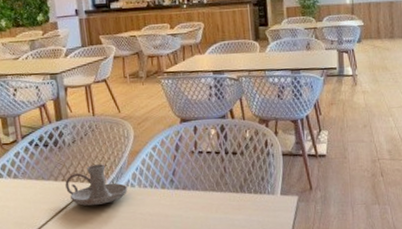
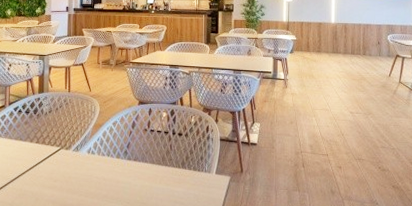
candle holder: present [65,164,128,206] -> none [38,132,89,166]

